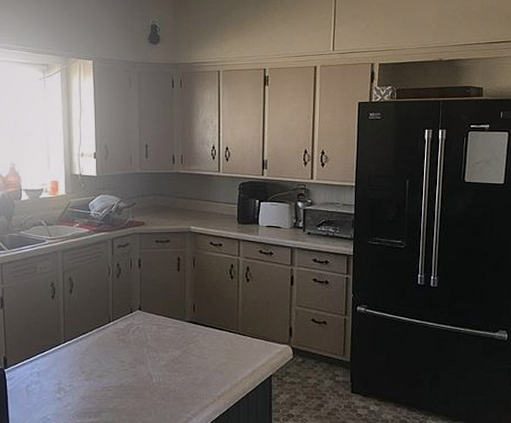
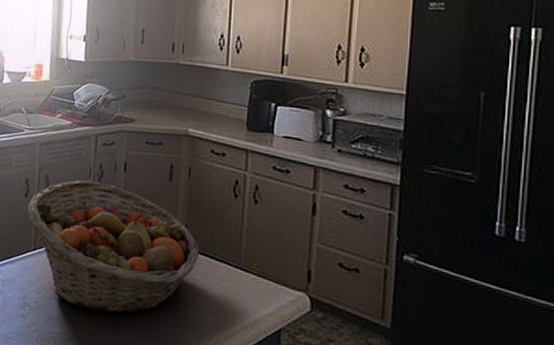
fruit basket: none [55,278,206,385] -> present [27,180,200,314]

